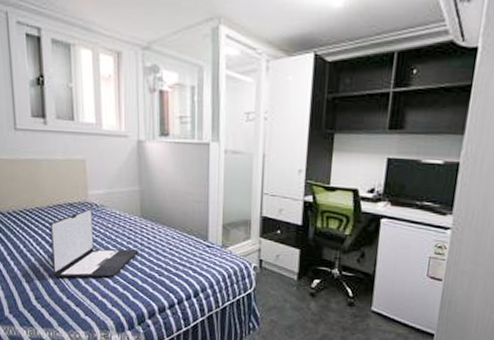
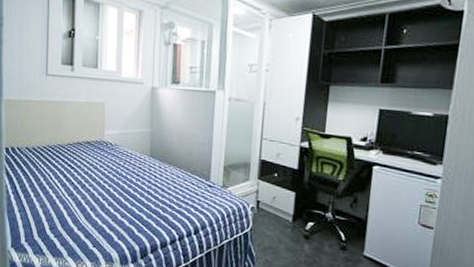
laptop: present [50,208,139,278] -> none [67,146,147,212]

